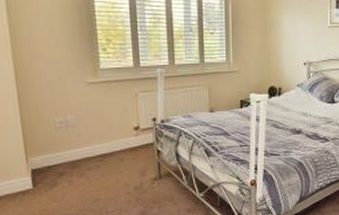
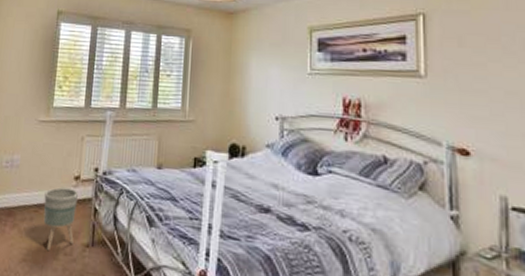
planter: none [107,138,142,189] -> present [43,187,78,251]

